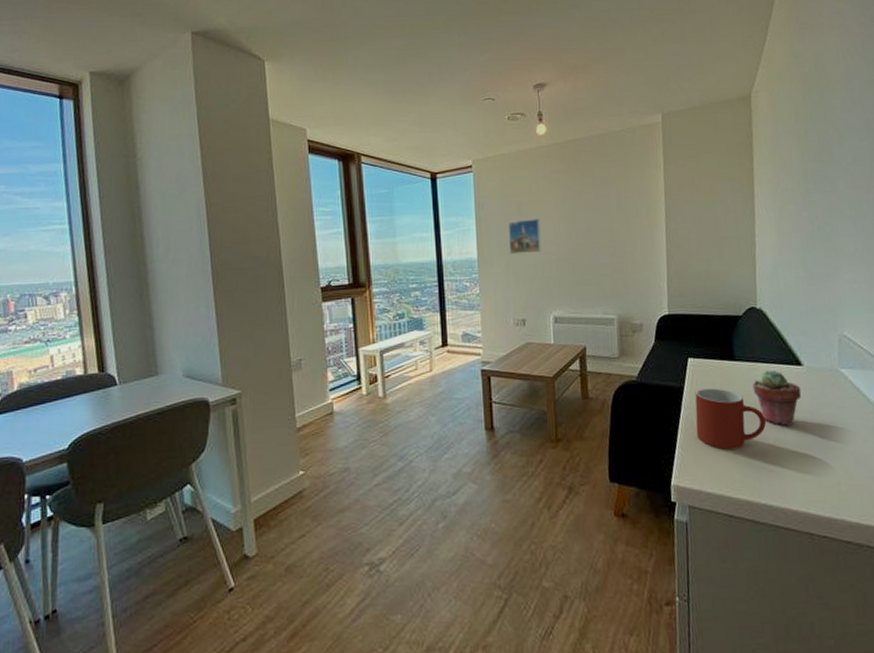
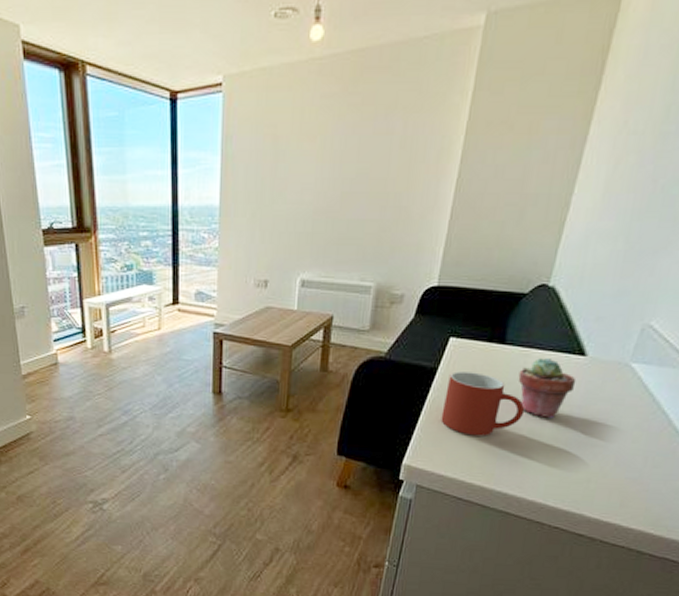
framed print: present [508,218,542,255] -> none [259,158,299,203]

